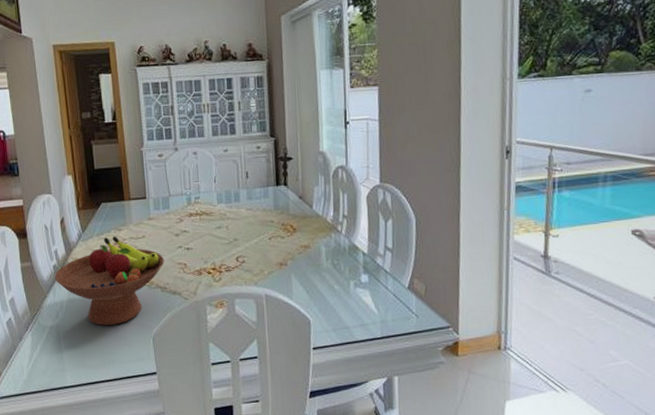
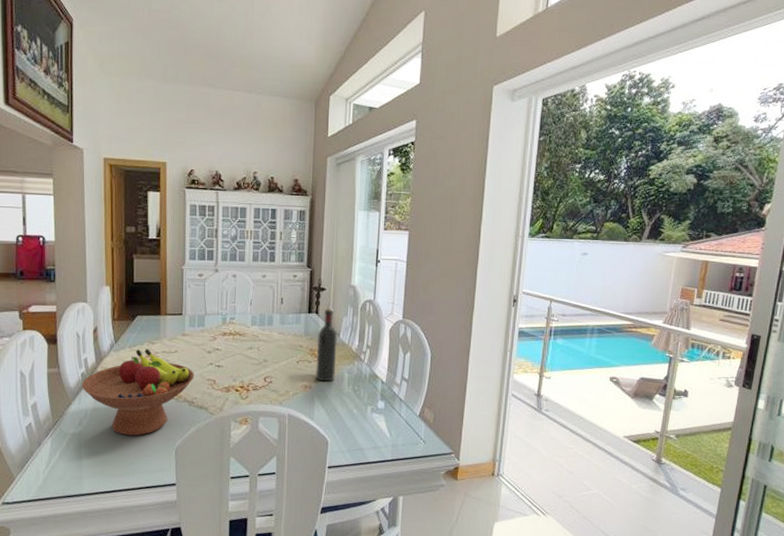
wine bottle: none [288,179,312,258] -> present [315,308,338,382]

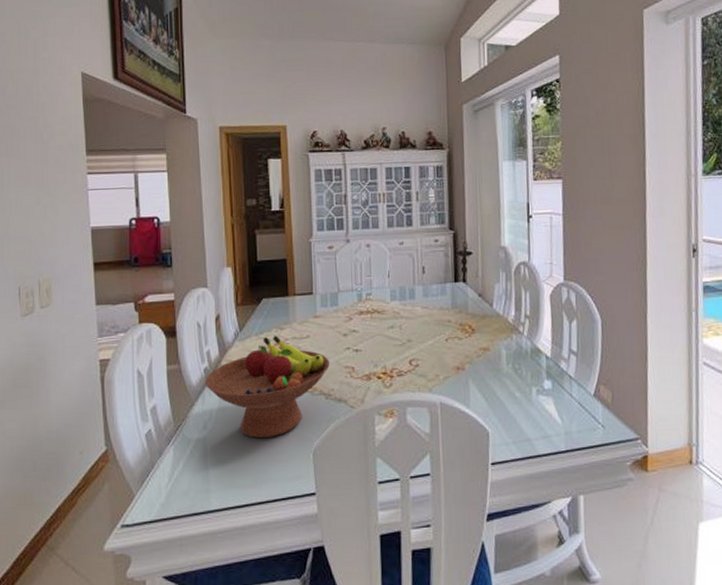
wine bottle: present [315,308,338,382] -> none [467,275,491,361]

